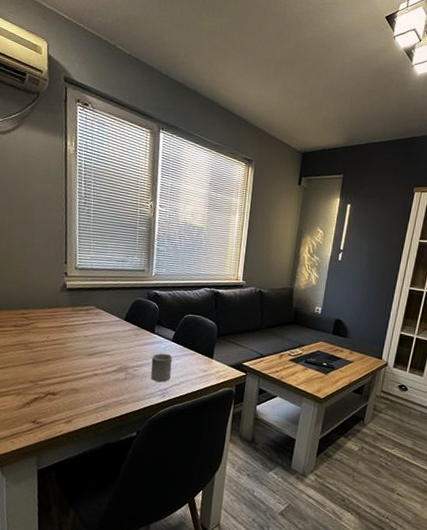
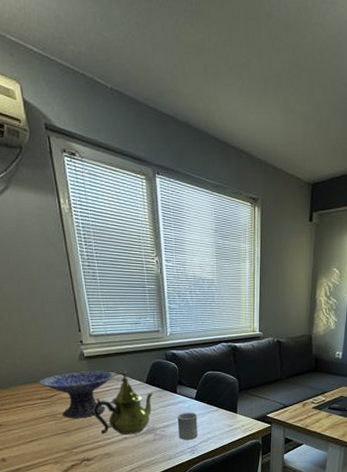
decorative bowl: none [16,302,94,350] -> present [39,370,115,418]
teapot: none [66,306,132,372] -> present [93,371,154,435]

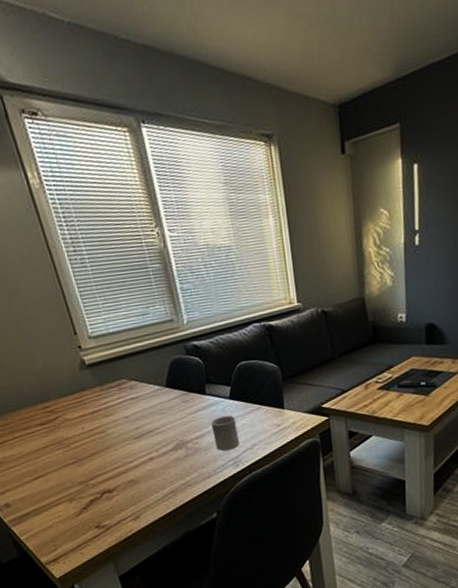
decorative bowl: present [39,370,115,418] -> none [35,379,127,444]
teapot: present [93,371,154,435] -> none [106,376,179,457]

